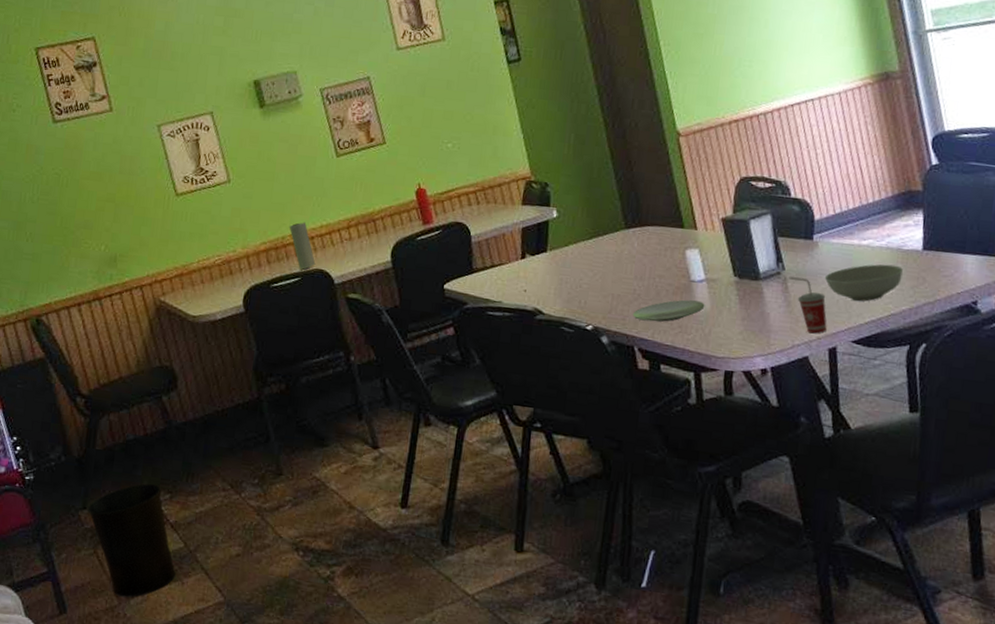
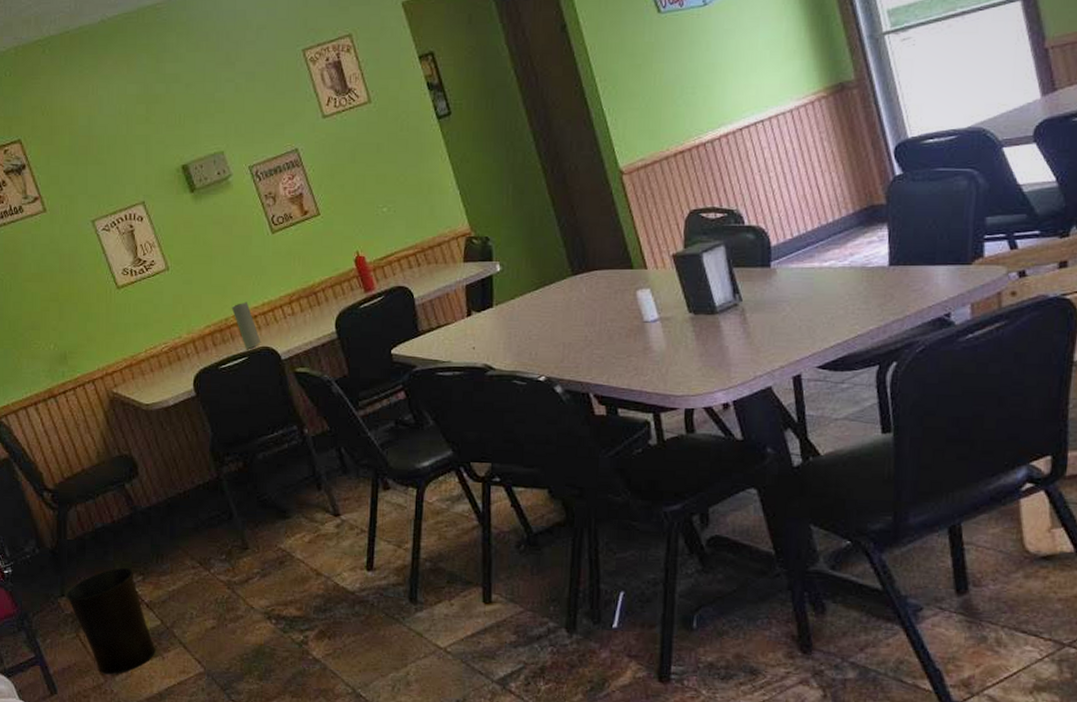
plate: present [633,299,705,322] -> none [586,341,660,367]
beverage cup: present [788,276,827,334] -> none [746,307,790,363]
bowl: present [824,264,903,302] -> none [784,284,868,325]

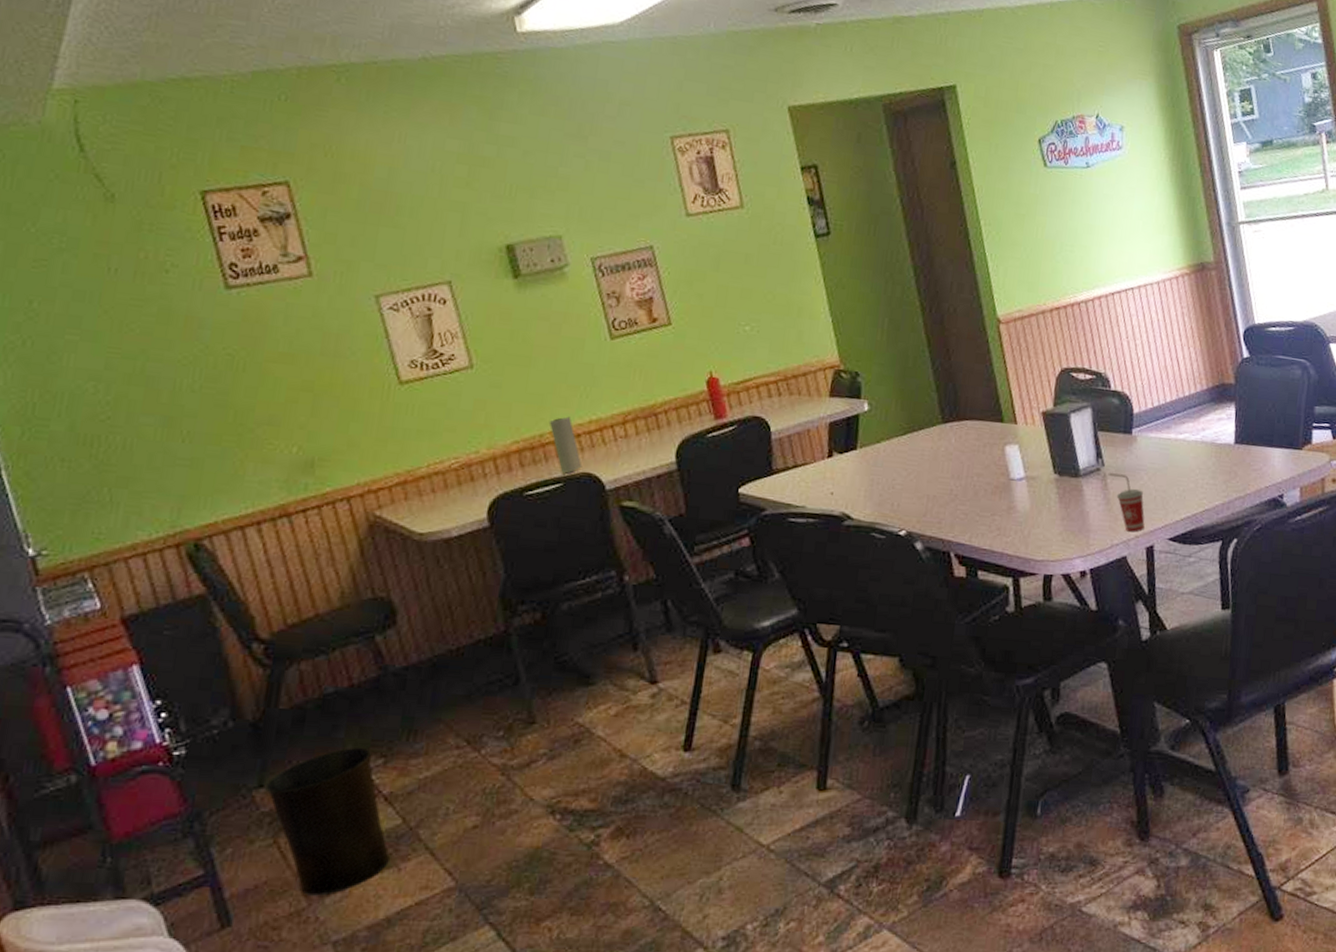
beverage cup: none [746,307,790,363] -> present [1108,473,1145,532]

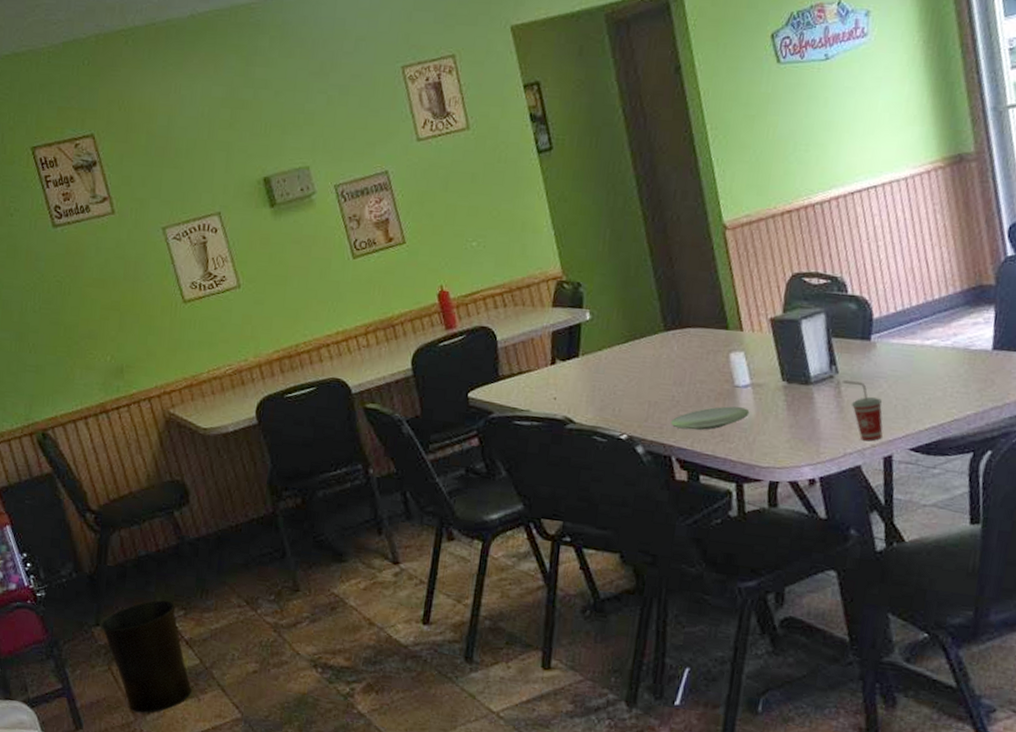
paper towel roll: present [549,416,583,474] -> none [303,328,332,379]
plate: none [949,499,1025,524] -> present [671,406,750,430]

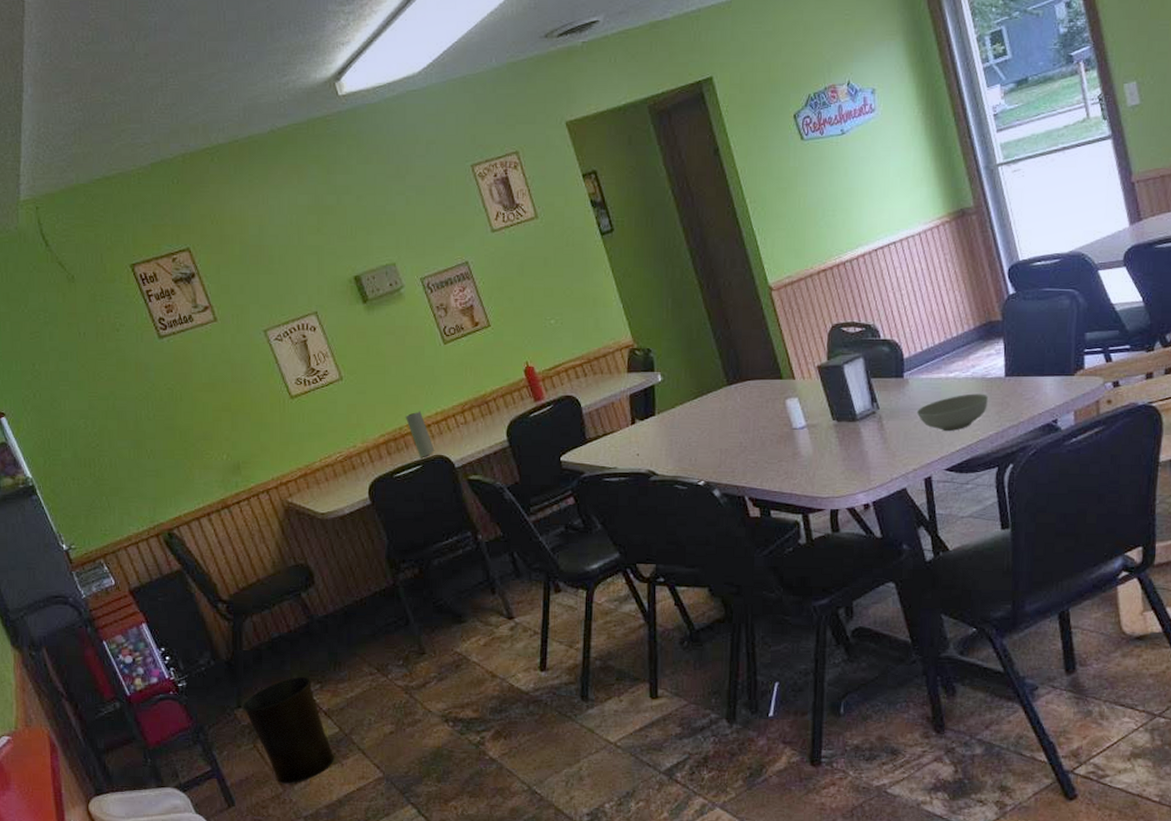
paper towel roll: none [303,328,332,379] -> present [405,411,435,457]
plate: present [671,406,750,430] -> none [741,447,808,471]
beverage cup: present [842,380,883,442] -> none [883,415,922,466]
bowl: none [881,365,969,406] -> present [916,393,988,431]

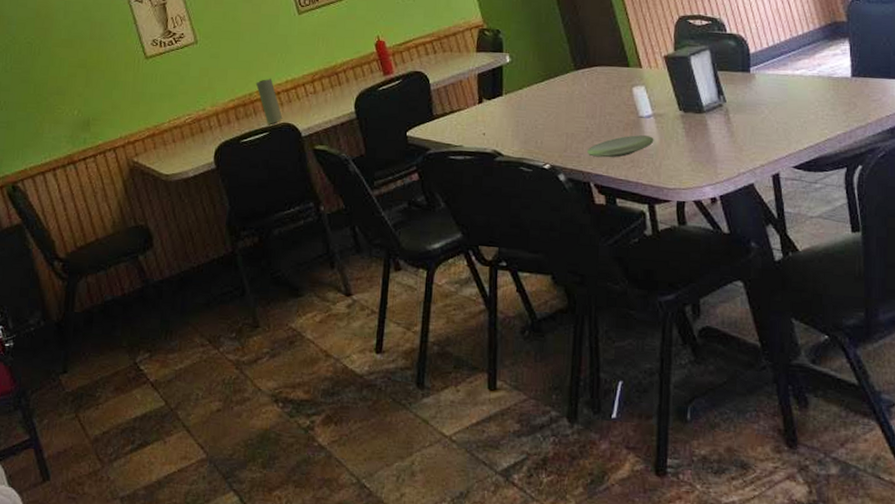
waste bin: present [241,676,334,784] -> none [67,343,158,460]
plate: none [741,447,808,471] -> present [587,135,654,158]
bowl: present [916,393,988,431] -> none [763,92,835,128]

